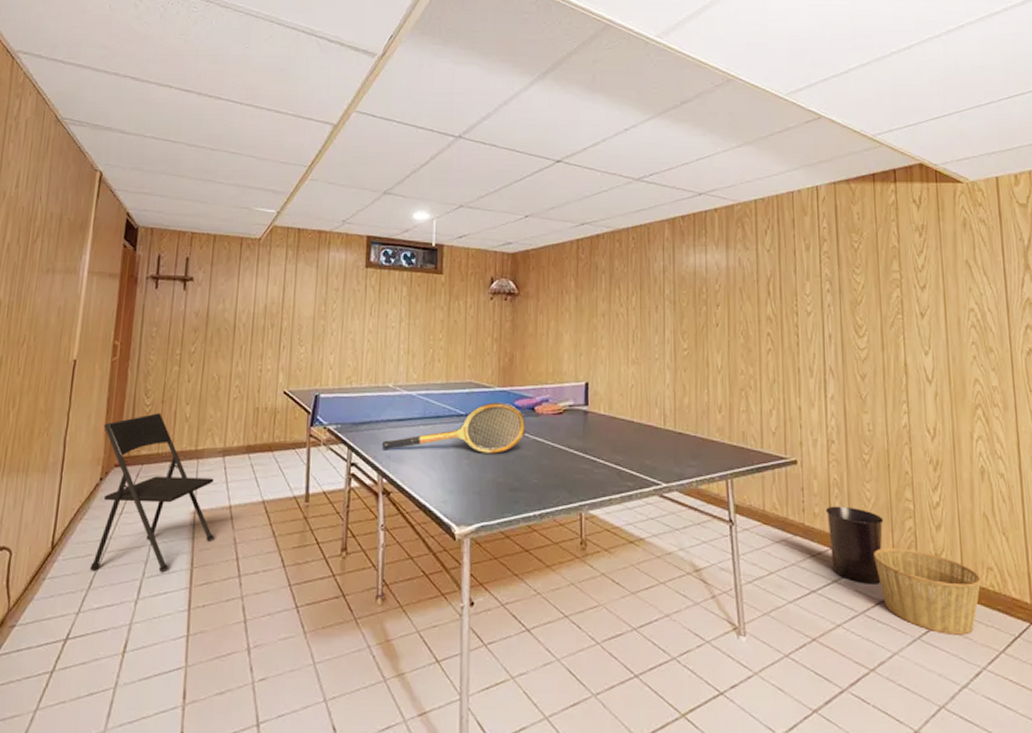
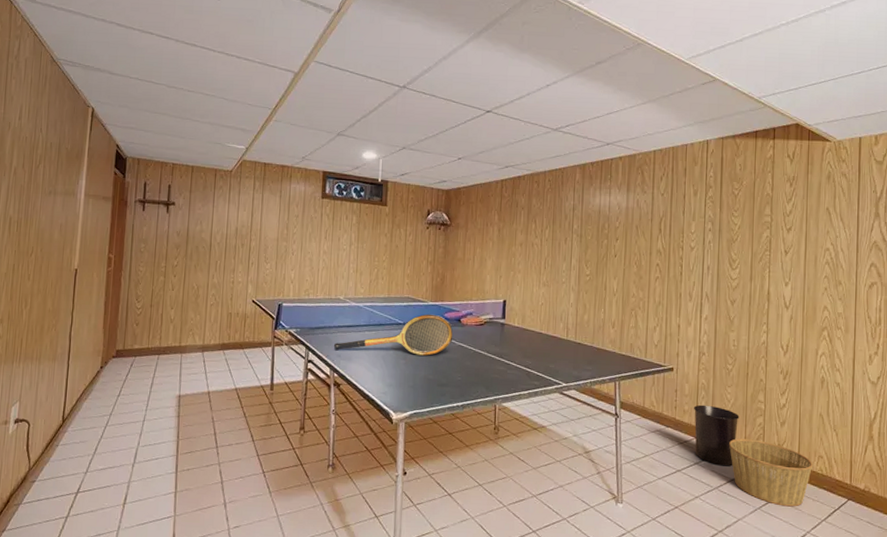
folding chair: present [90,413,214,573] -> none [95,315,195,443]

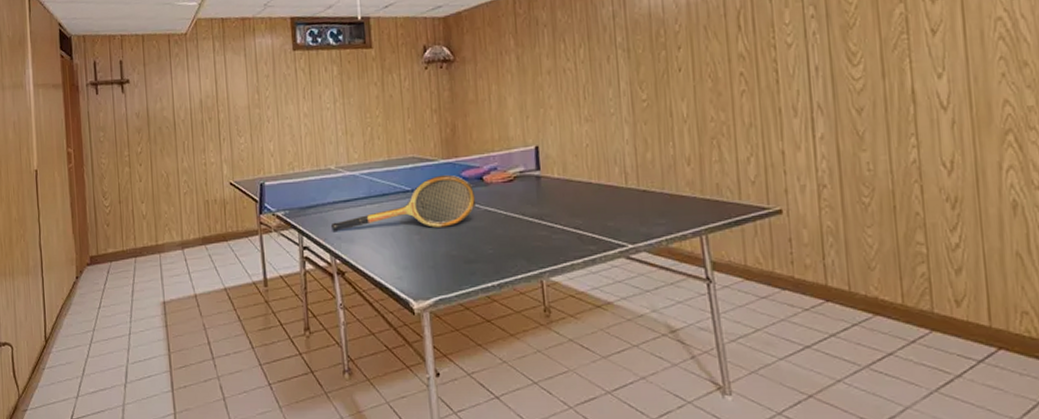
waste bin: present [694,404,740,466] -> none [819,255,890,336]
basket: present [729,438,813,507] -> none [878,296,1015,386]

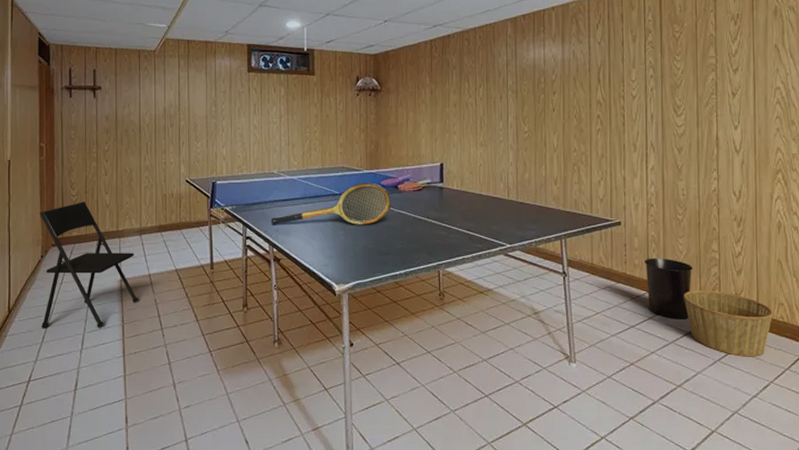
folding chair: none [71,213,184,360] -> present [39,202,138,329]
waste bin: none [819,255,890,336] -> present [645,258,693,319]
basket: none [878,296,1015,386] -> present [684,290,774,357]

